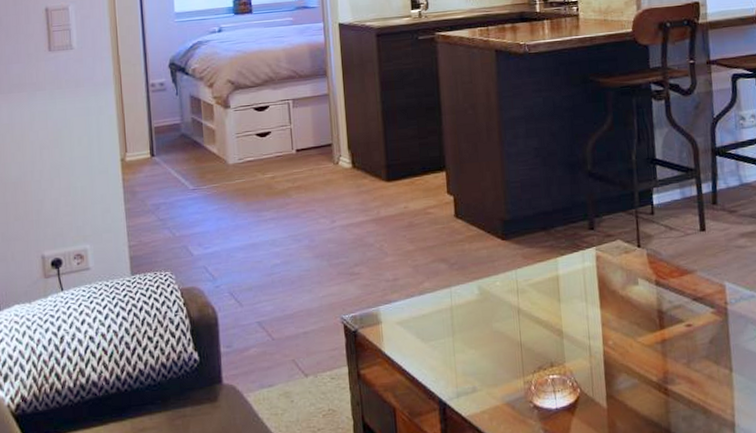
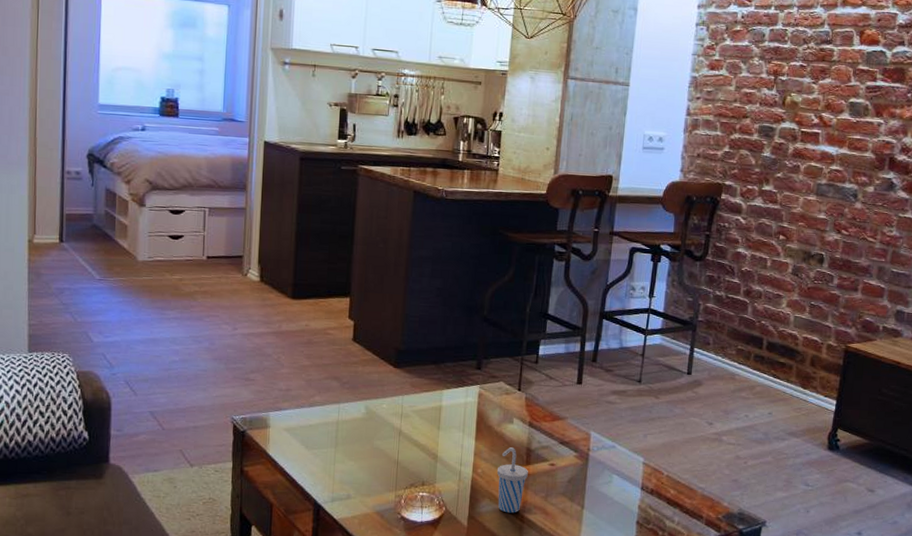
cup: none [630,312,664,387] -> present [497,447,528,513]

